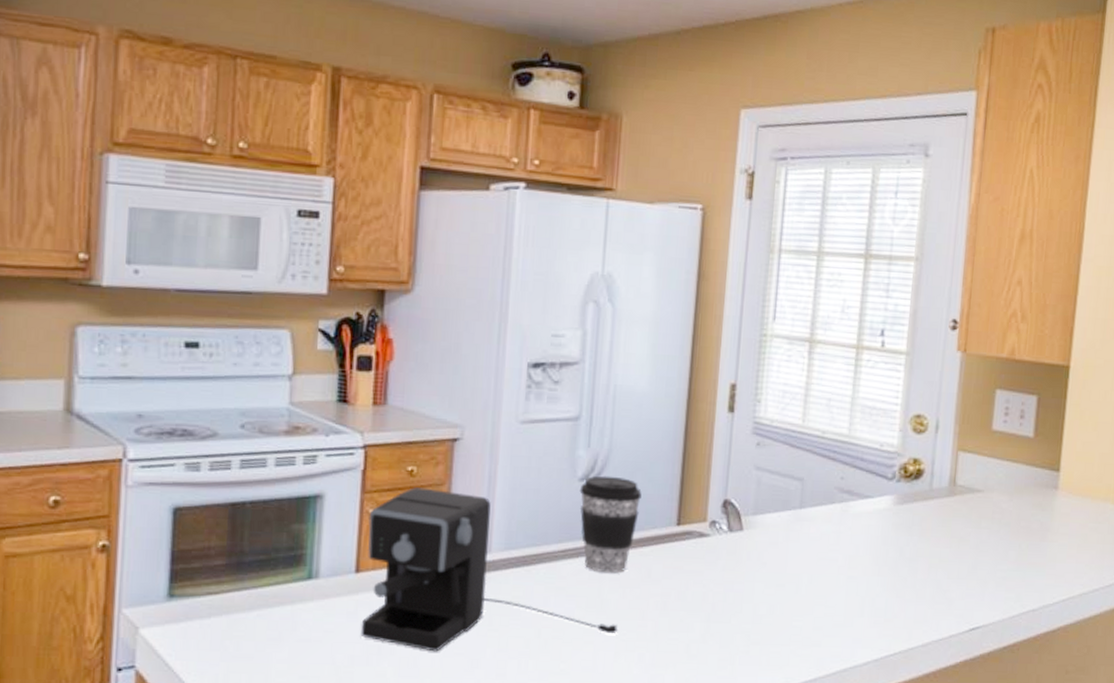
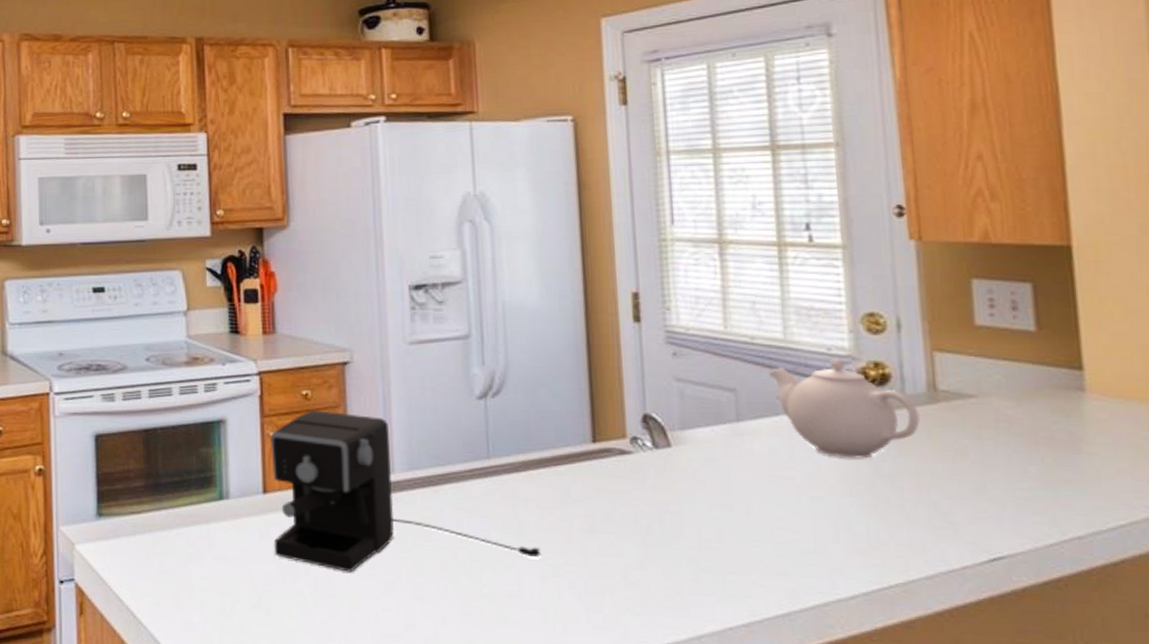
coffee cup: present [579,475,642,573] -> none [479,393,548,494]
teapot: none [832,454,940,544] -> present [769,359,920,459]

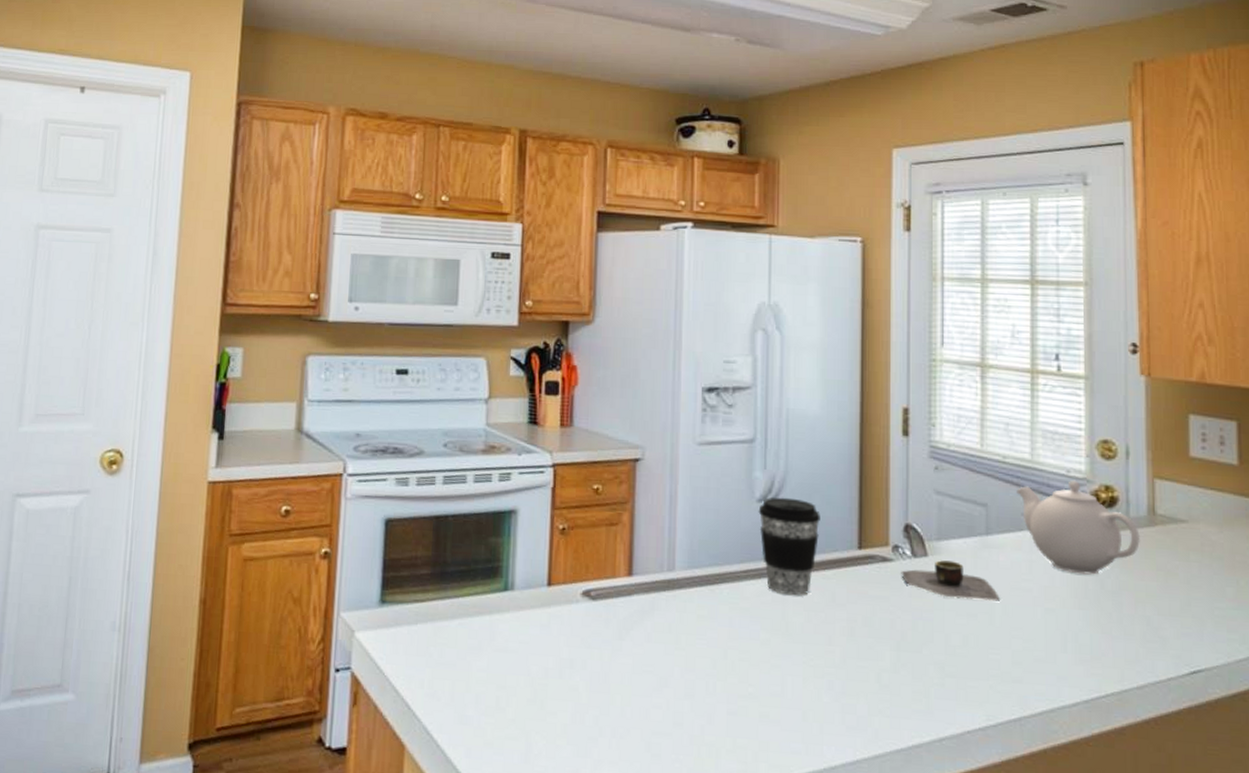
coffee maker: present [270,410,542,572] -> none [553,505,805,668]
coffee cup: none [479,393,548,494] -> present [758,497,820,596]
bowl: none [642,450,757,491] -> present [901,560,1000,601]

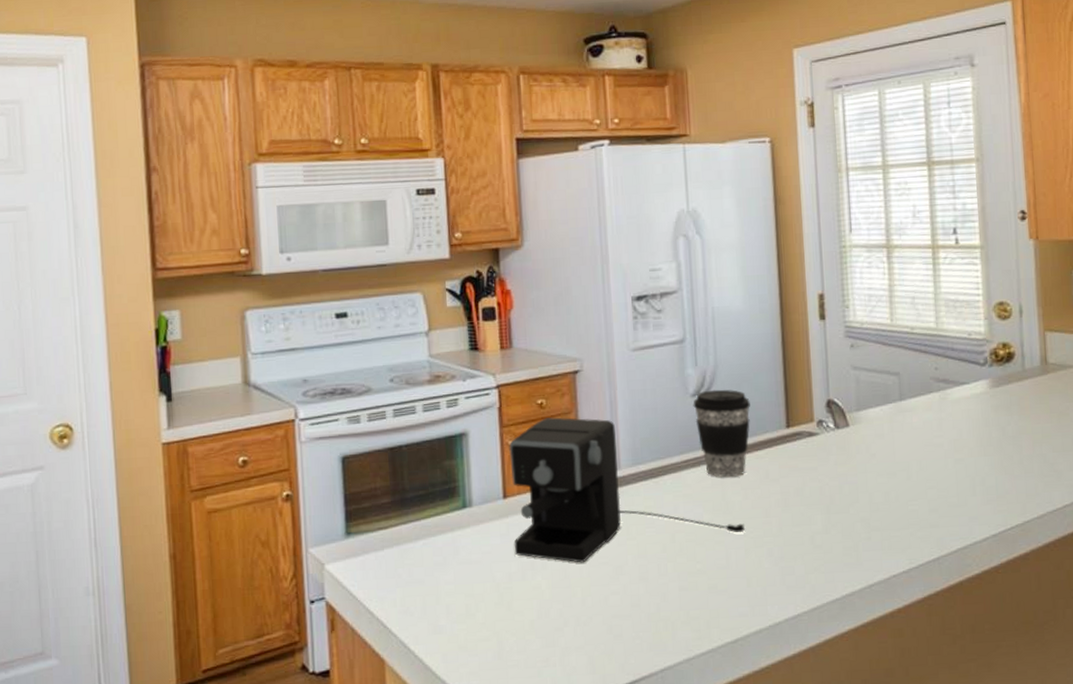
coffee maker: none [553,505,805,668] -> present [509,417,746,563]
bowl: present [901,560,1000,601] -> none [826,428,915,461]
teapot: present [1017,481,1140,575] -> none [925,342,1035,425]

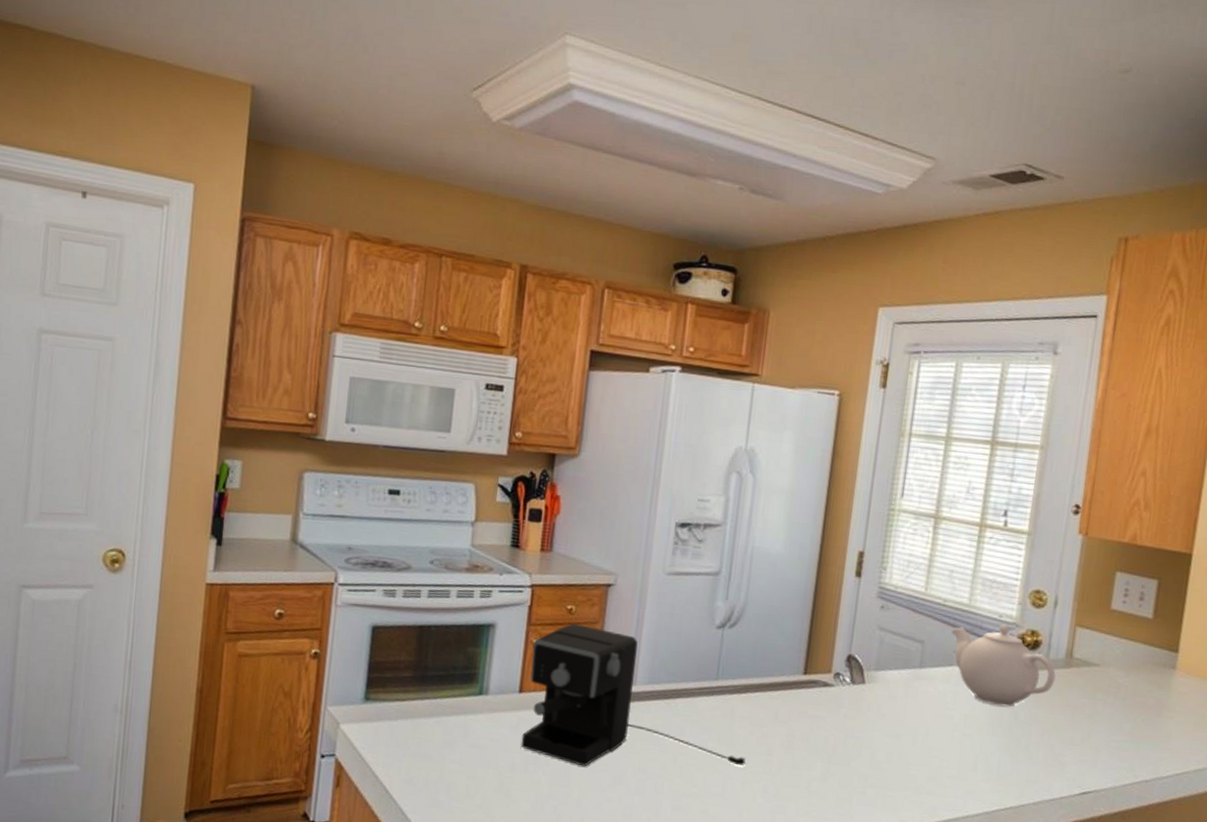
coffee cup: present [693,389,750,478] -> none [716,625,773,712]
teapot: none [925,342,1035,425] -> present [951,624,1056,707]

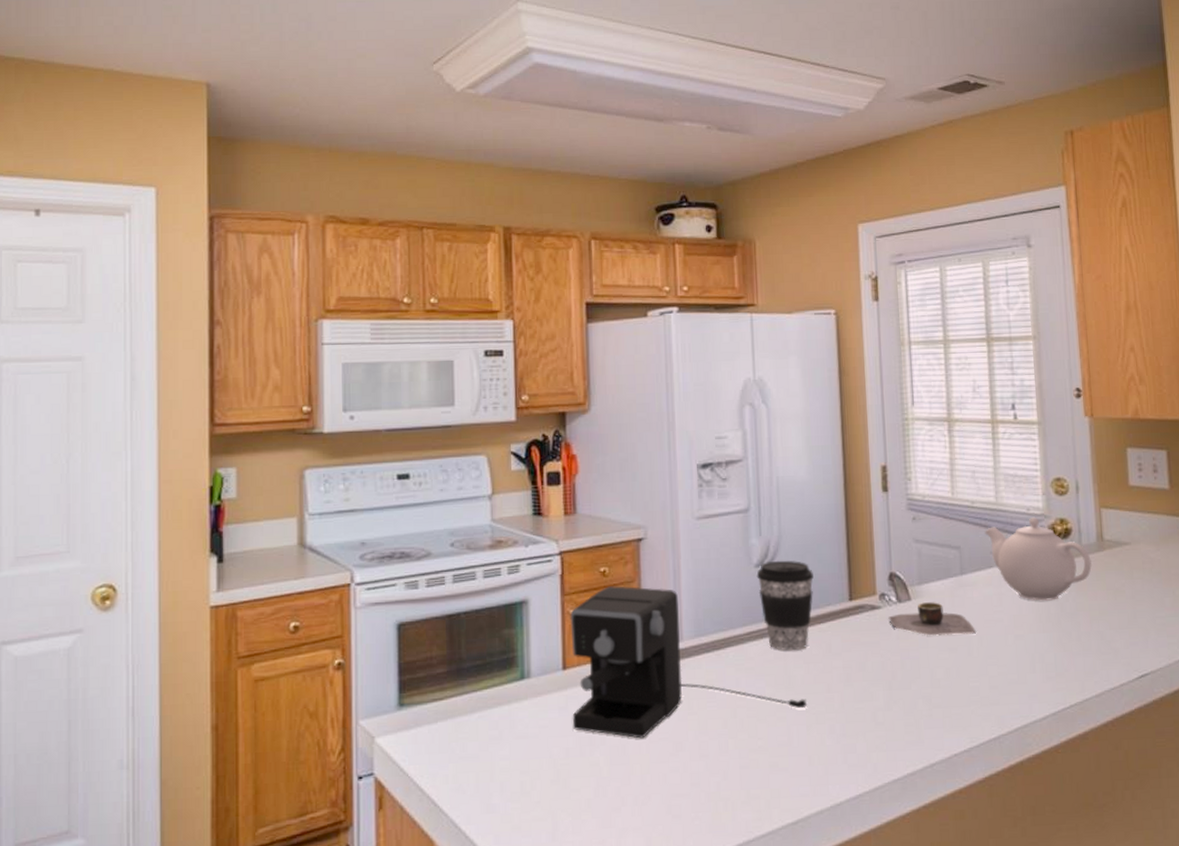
coffee cup: none [716,625,773,712] -> present [756,560,814,651]
bowl: none [839,687,924,726] -> present [888,602,976,636]

